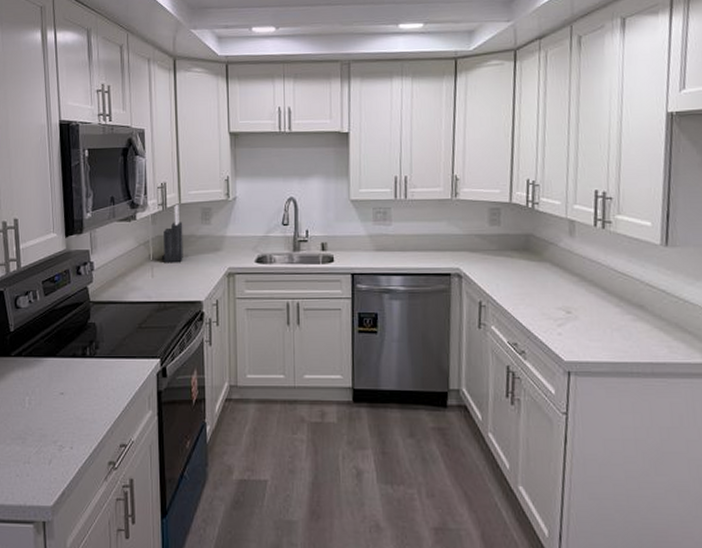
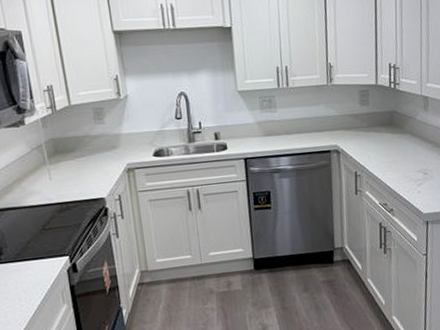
knife block: present [161,205,183,262] -> none [56,107,80,164]

